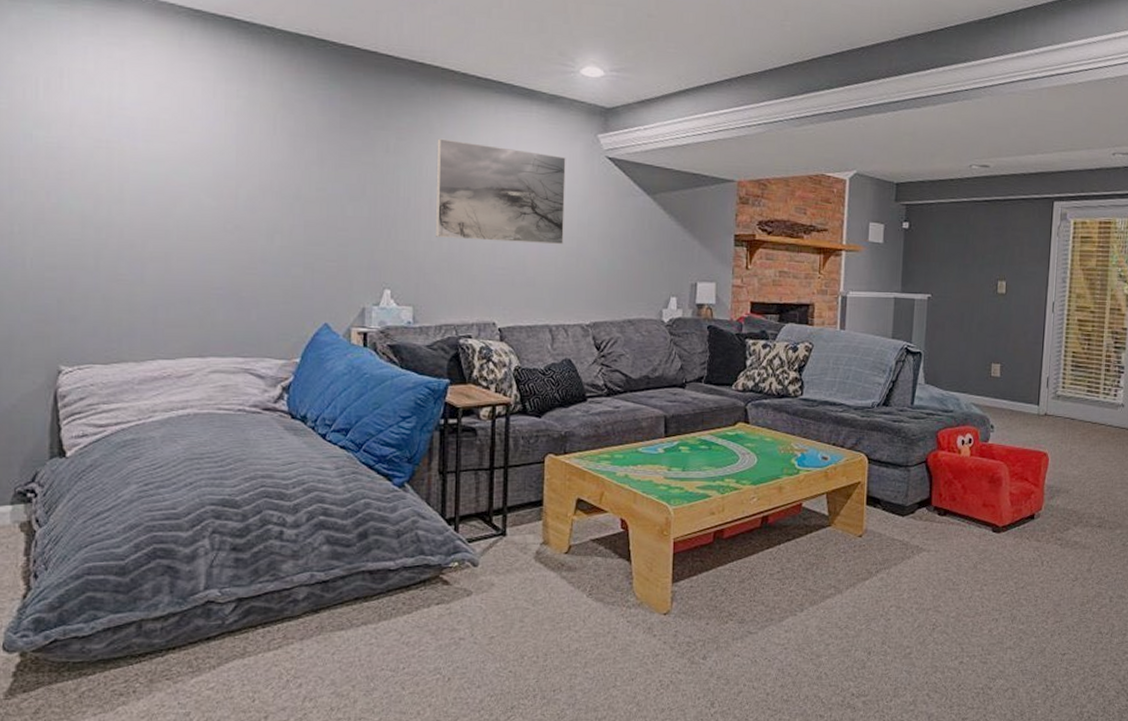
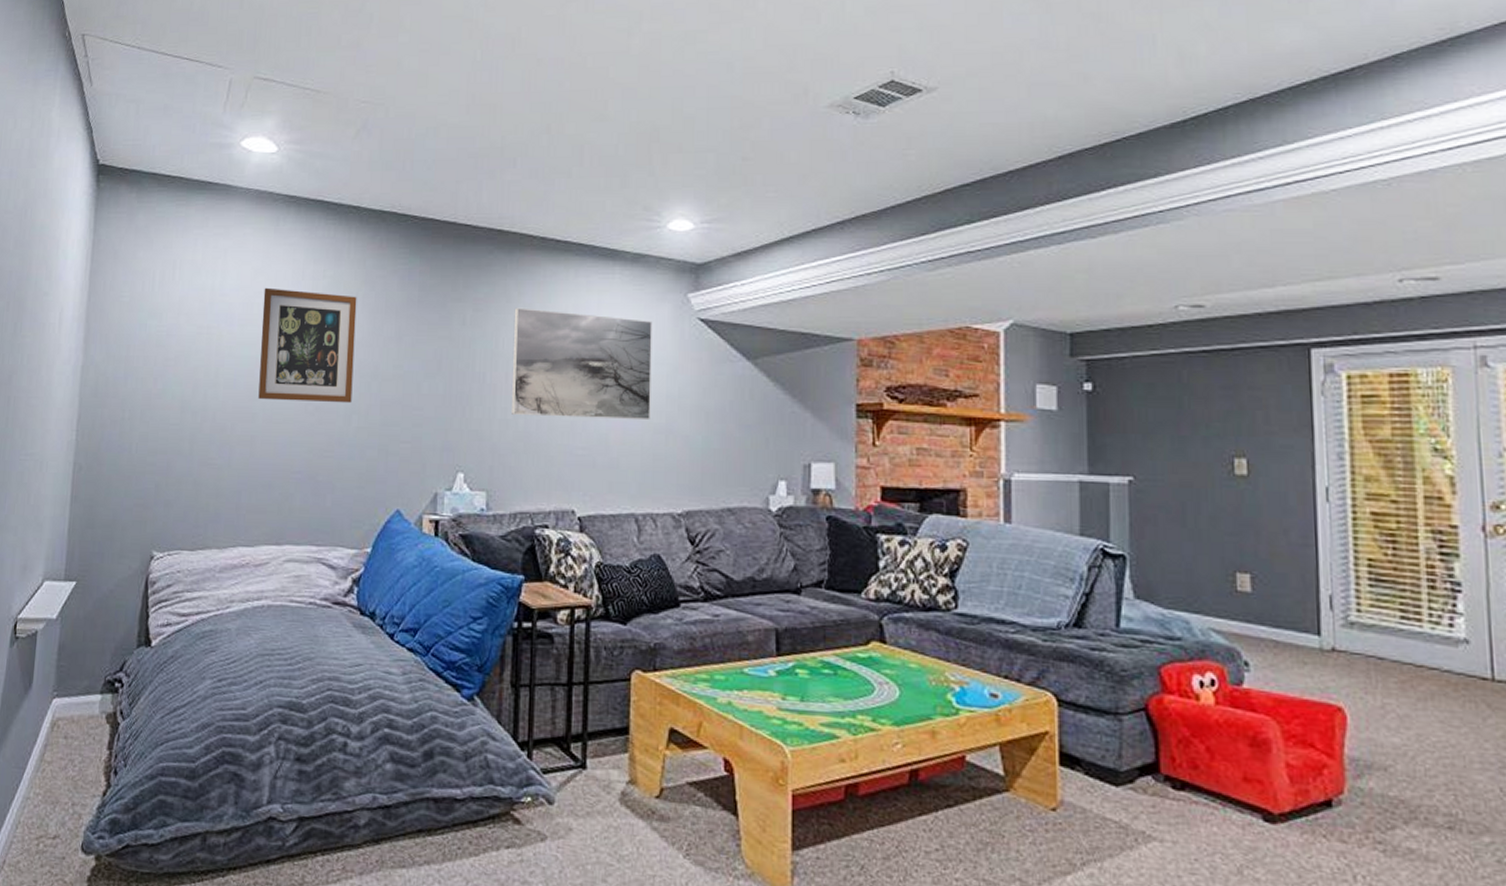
wall art: none [170,103,275,223] -> present [258,287,357,403]

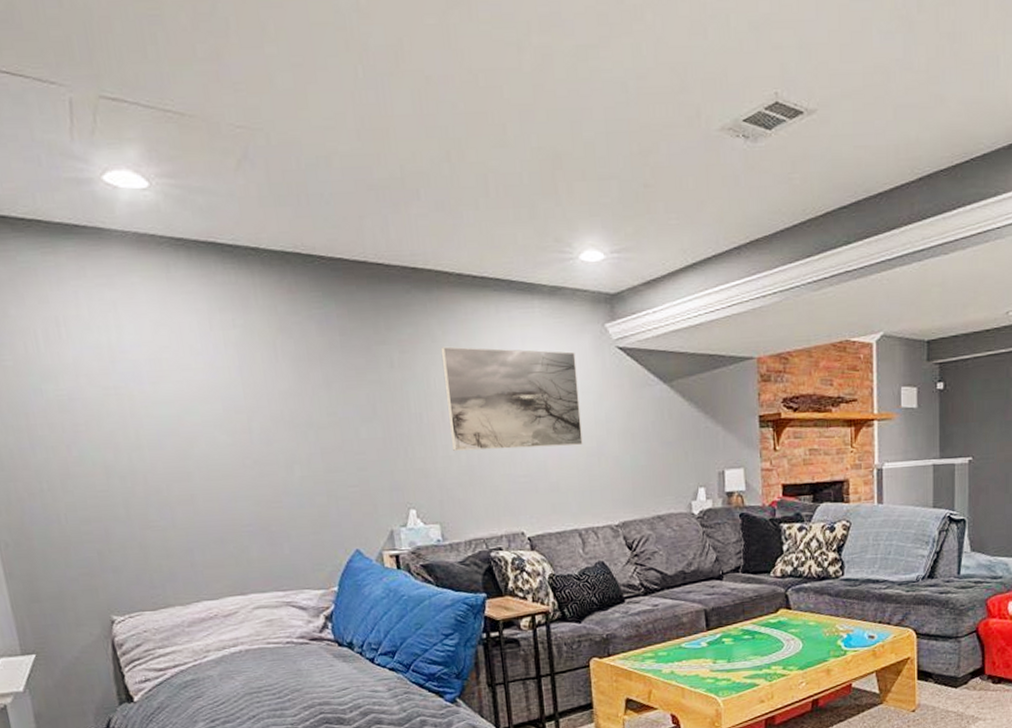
wall art: present [258,287,357,403] -> none [169,341,291,458]

